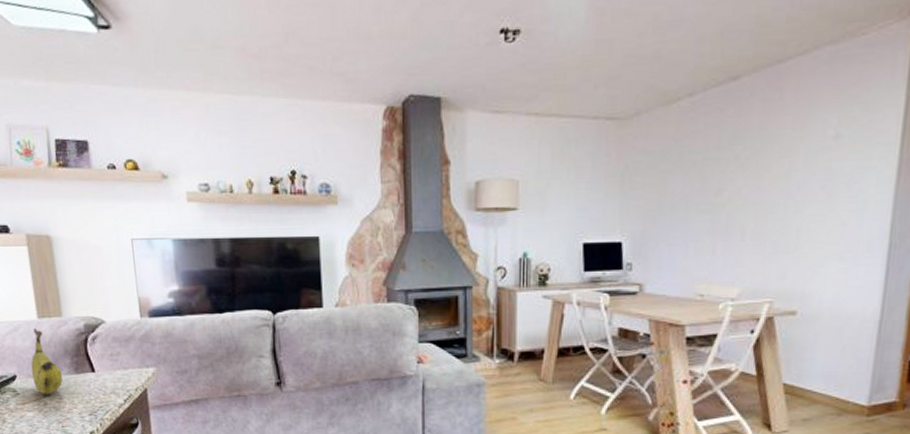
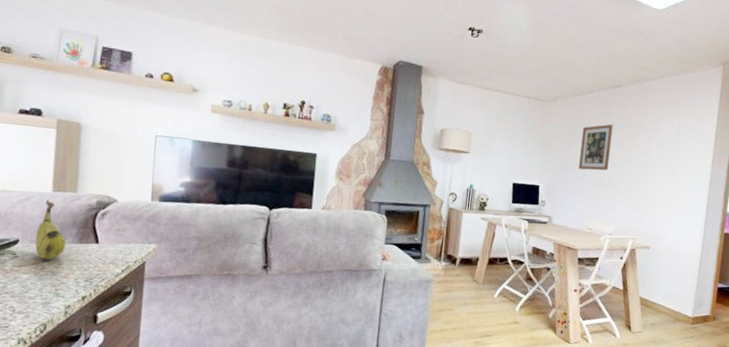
wall art: none [679,138,730,211] -> present [579,124,613,171]

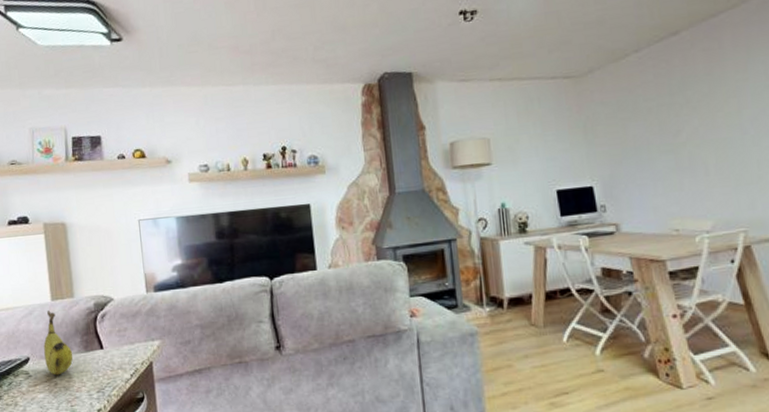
wall art: present [579,124,613,171] -> none [637,84,685,154]

